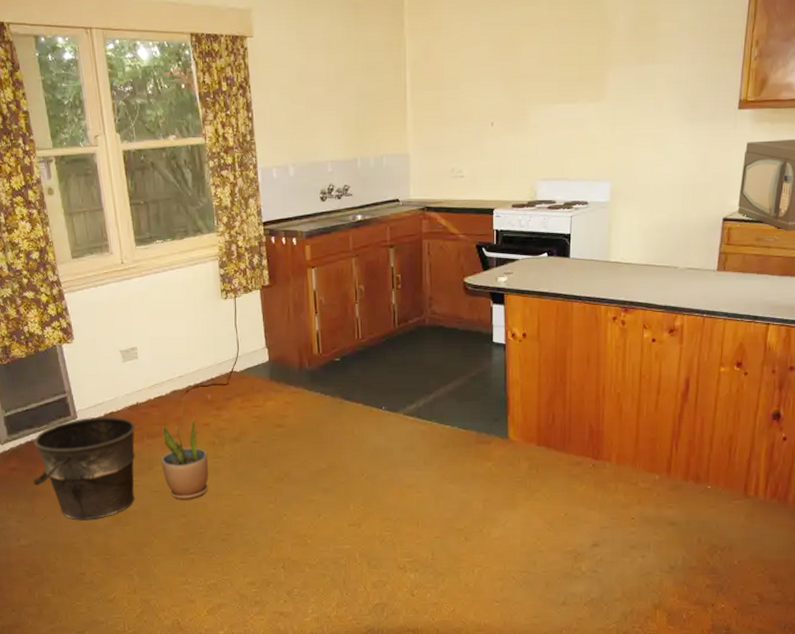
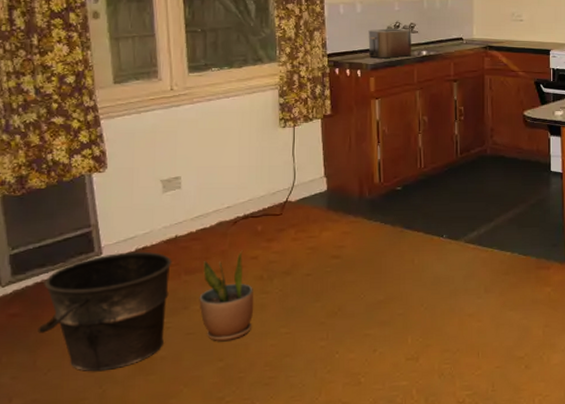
toaster: none [302,191,347,226] -> present [368,28,412,60]

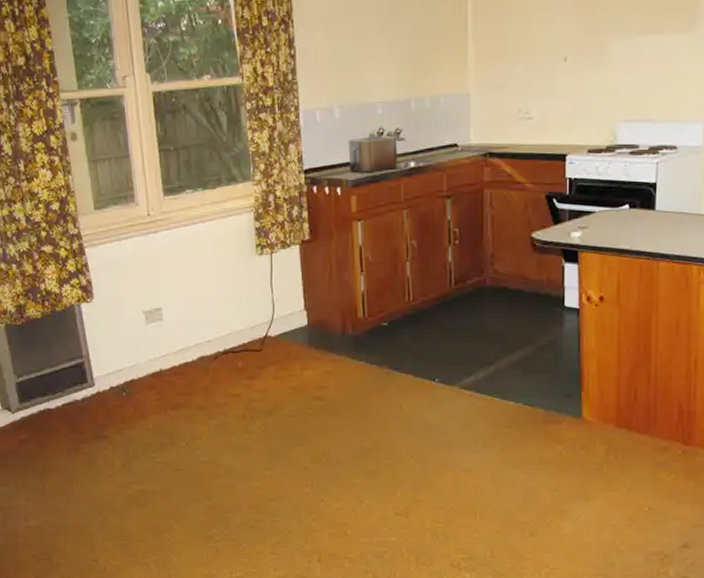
bucket: present [38,251,172,372] -> none [44,384,158,501]
potted plant: present [199,250,254,341] -> none [185,387,238,479]

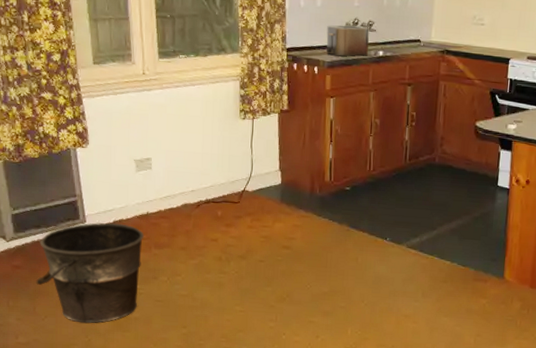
bucket: none [44,384,158,501] -> present [36,222,144,324]

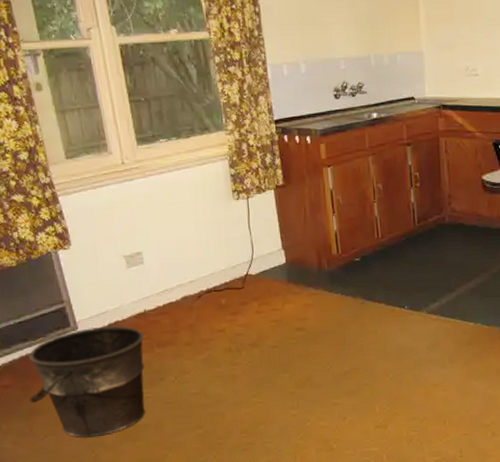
toaster: present [326,24,369,58] -> none [315,88,362,124]

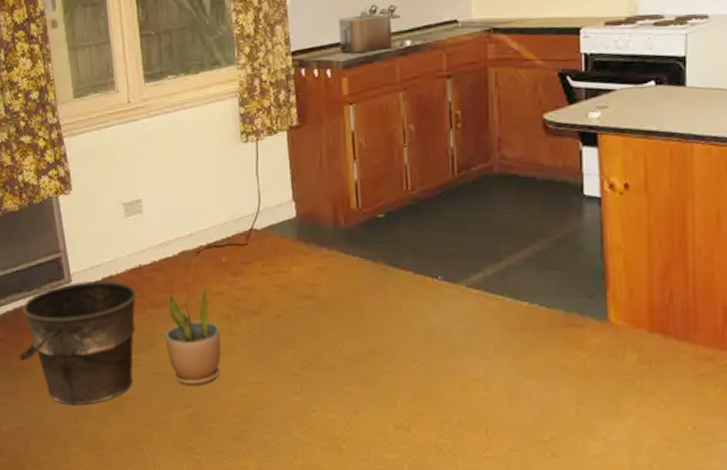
potted plant: none [173,323,226,410] -> present [165,284,222,385]
toaster: none [315,88,362,124] -> present [338,13,393,55]

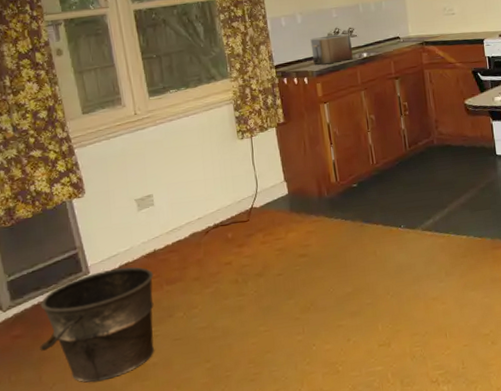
potted plant: present [165,284,222,385] -> none [181,257,233,344]

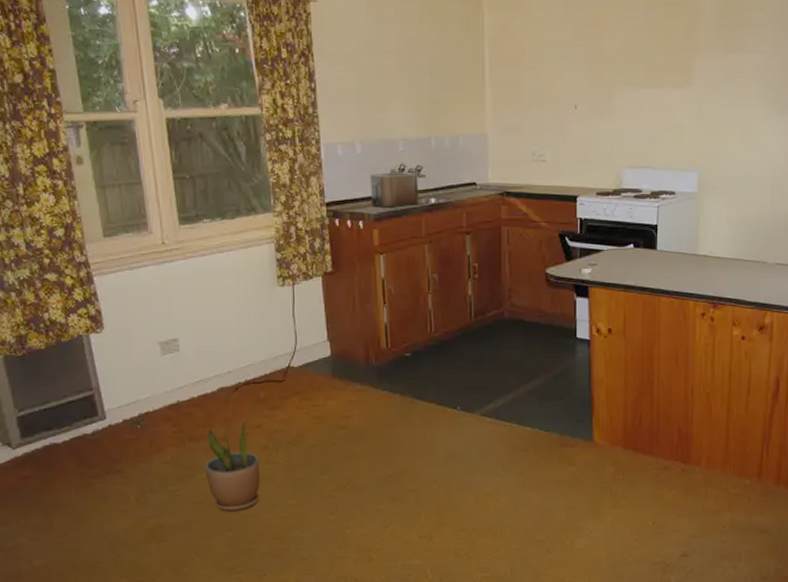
bucket: present [39,267,154,383] -> none [50,416,176,537]
potted plant: none [181,257,233,344] -> present [205,418,261,511]

